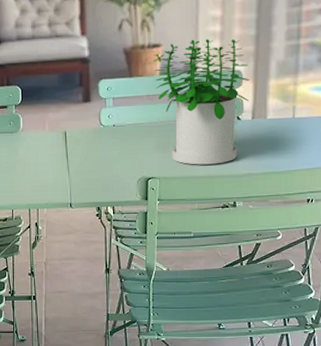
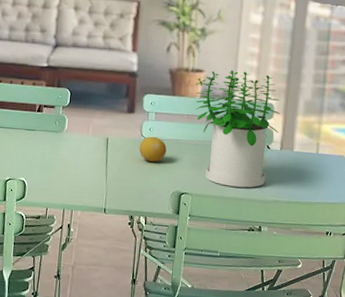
fruit: none [99,123,128,150] -> present [139,136,167,162]

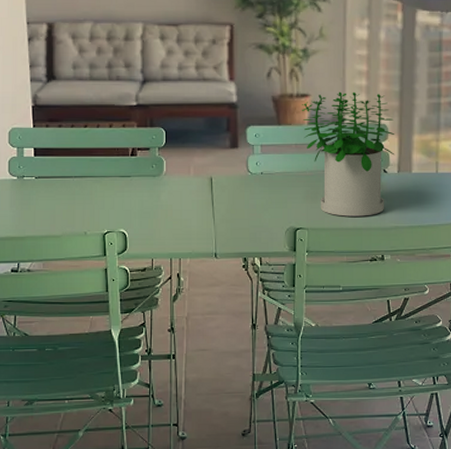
fruit: present [139,136,167,162] -> none [247,171,276,198]

